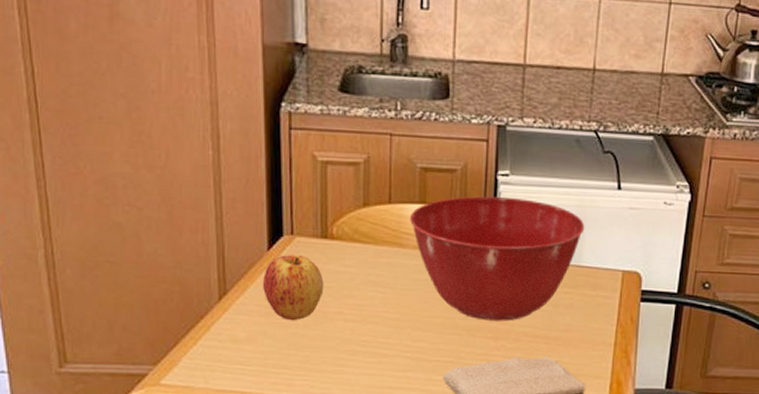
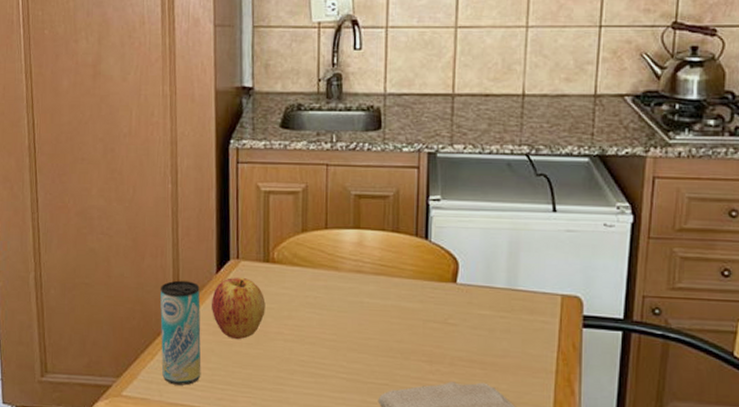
beverage can: none [202,258,253,371] -> present [160,280,202,386]
mixing bowl: present [409,196,585,321] -> none [344,220,519,345]

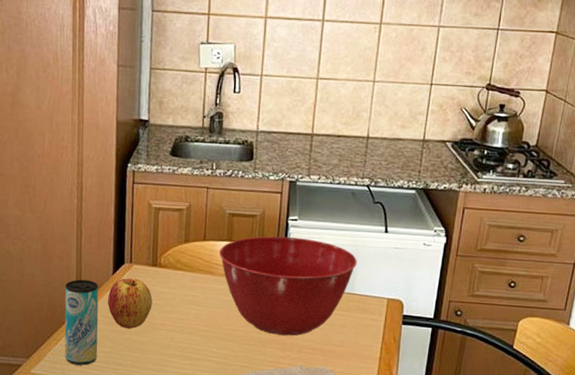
mixing bowl: none [344,220,519,345] -> present [218,236,357,336]

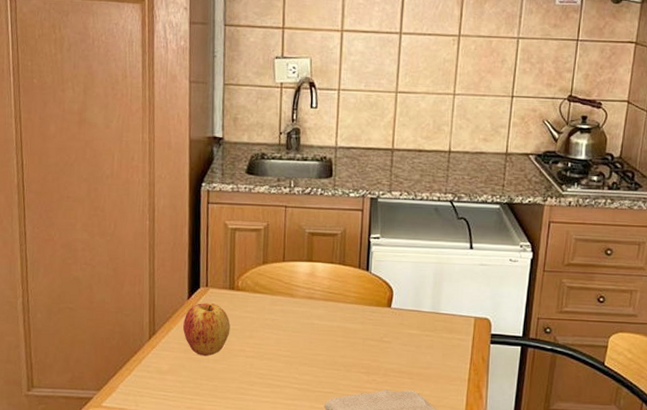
beverage can: present [64,279,99,366] -> none [137,305,174,397]
mixing bowl: present [218,236,357,336] -> none [299,255,443,359]

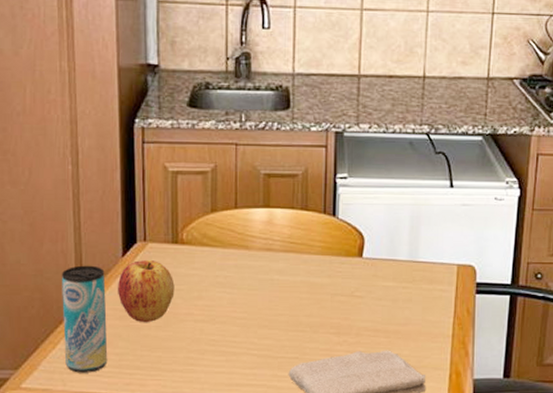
beverage can: none [137,305,174,397] -> present [61,265,108,373]

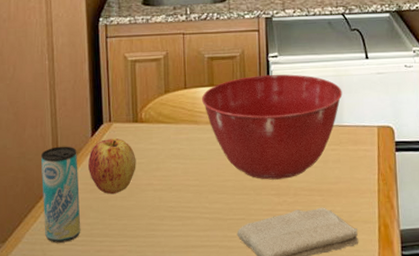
mixing bowl: none [254,198,420,317] -> present [201,74,343,180]

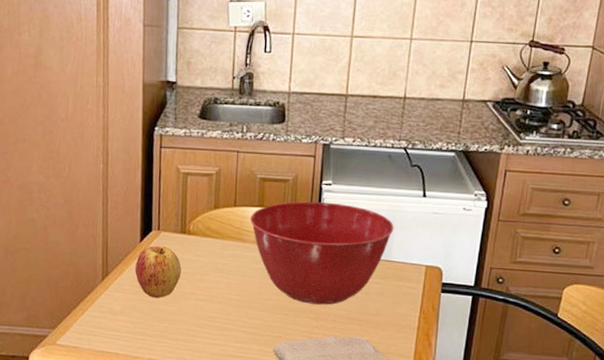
beverage can: present [40,146,81,243] -> none [91,247,126,336]

